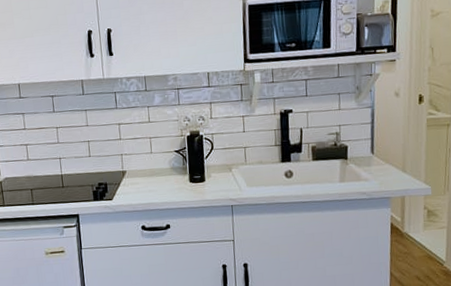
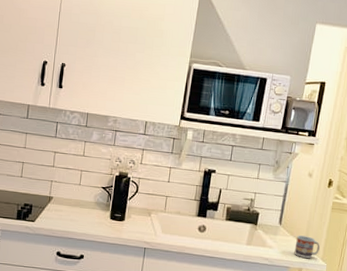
cup: none [393,160,421,185] -> present [294,235,320,258]

